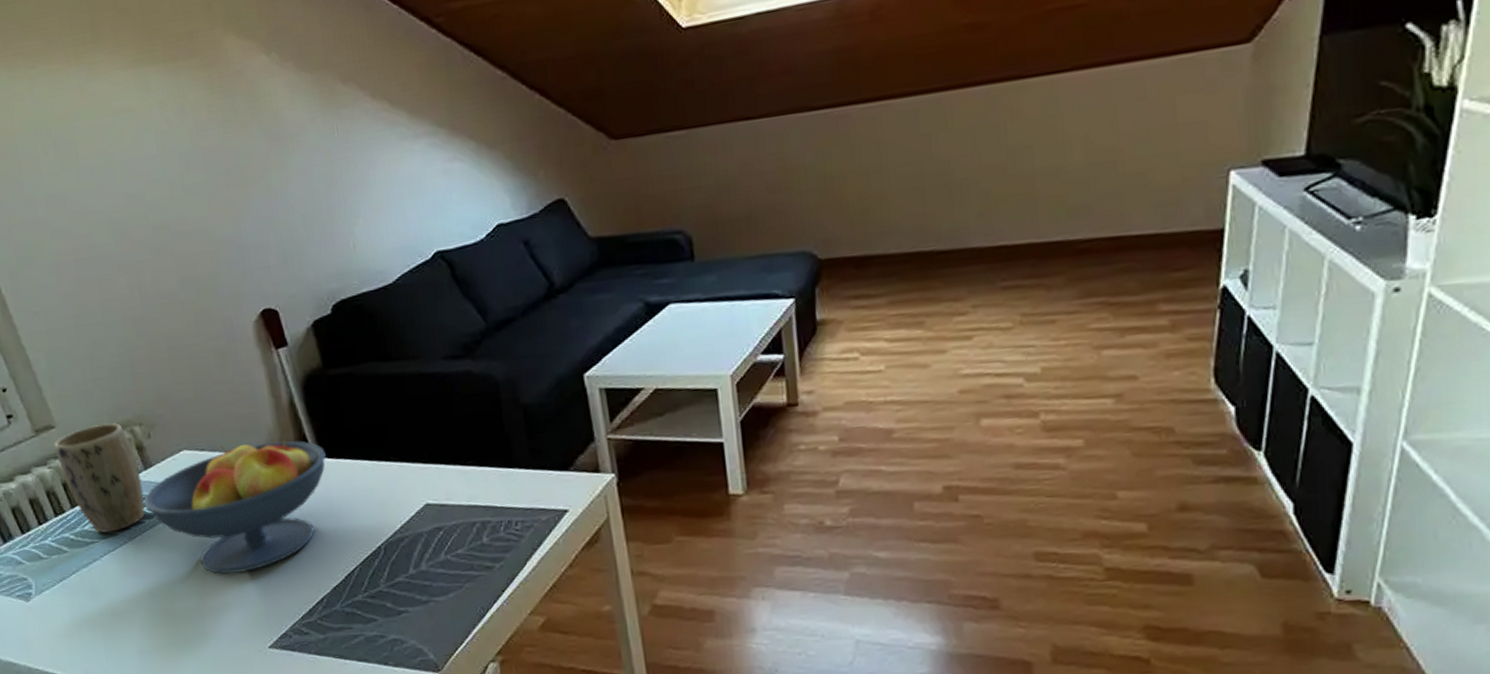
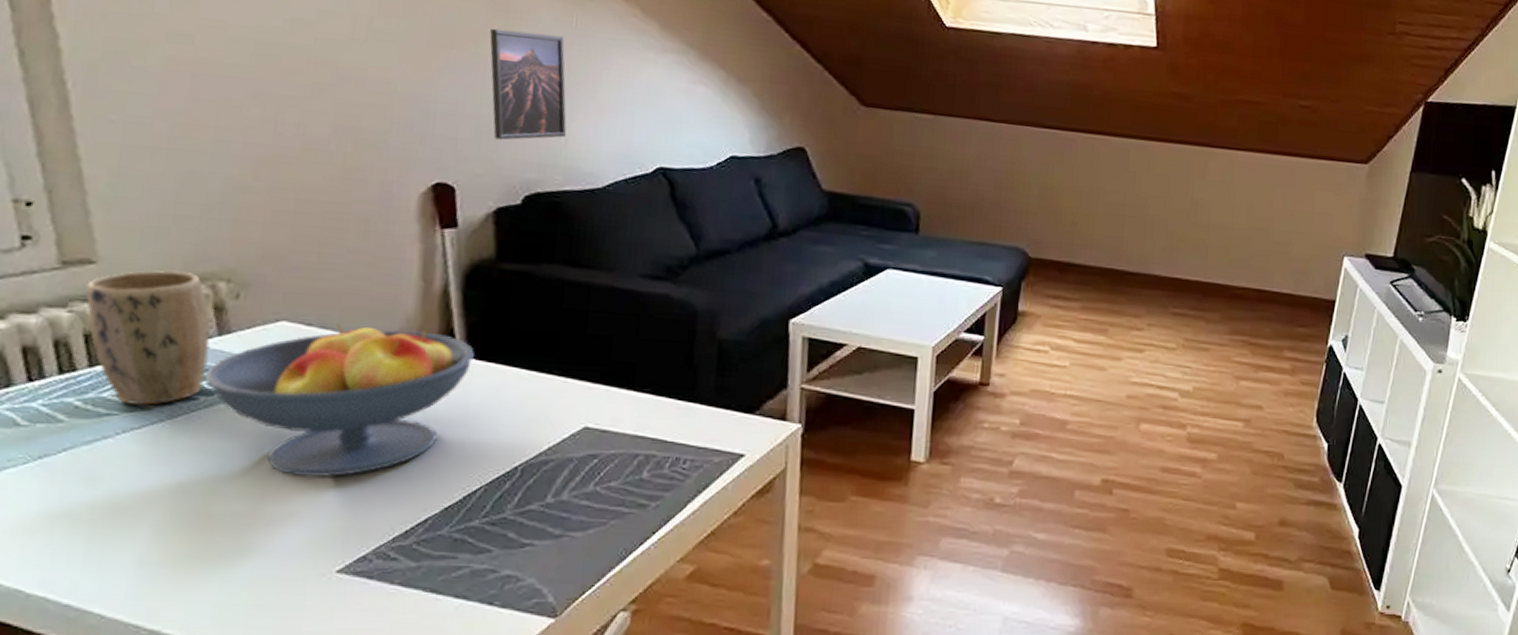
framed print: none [272,148,354,260] -> present [489,28,567,140]

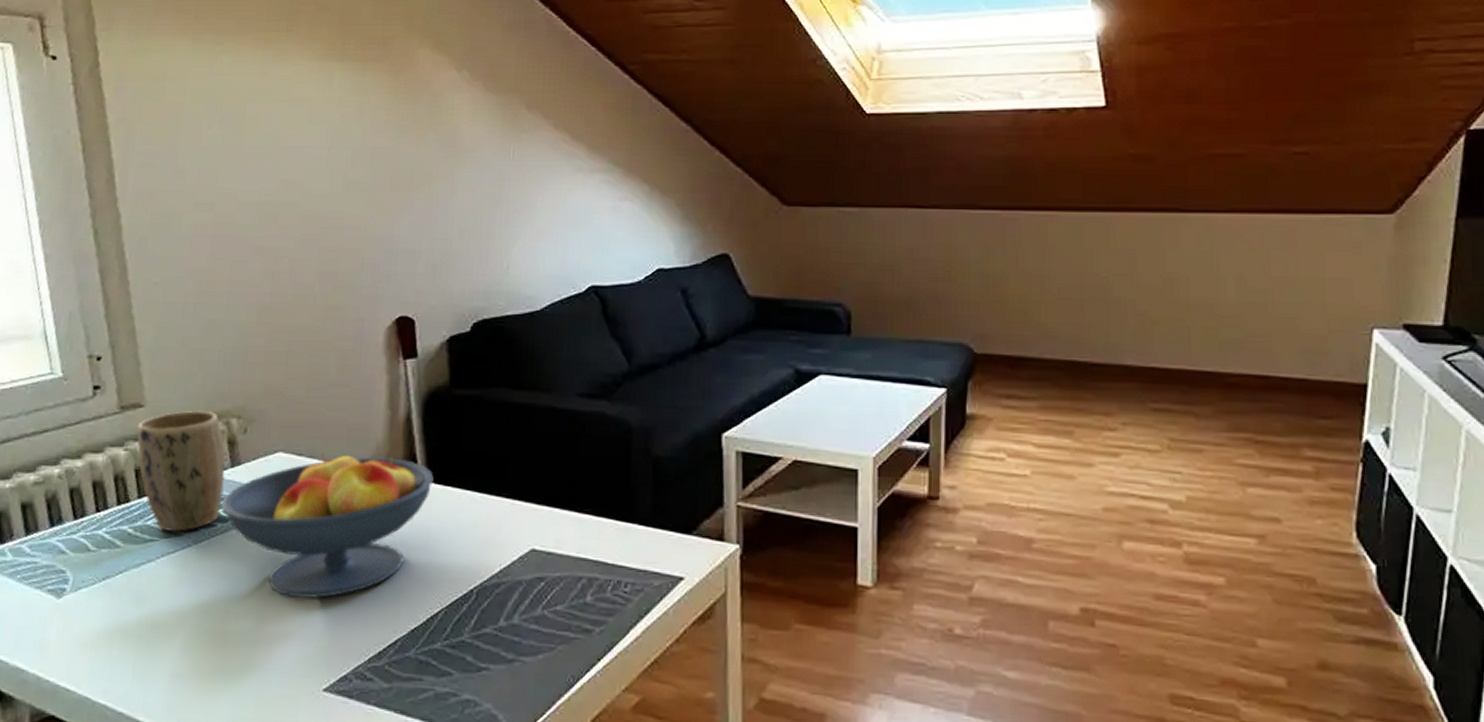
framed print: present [489,28,567,140] -> none [440,168,508,272]

